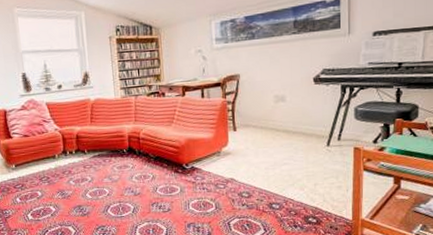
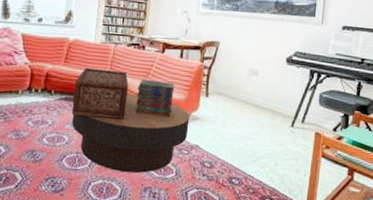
decorative box: none [104,121,158,169] -> present [71,67,129,121]
coffee table: none [108,140,222,213] -> present [71,93,190,173]
book stack: none [165,123,202,158] -> present [135,79,175,117]

